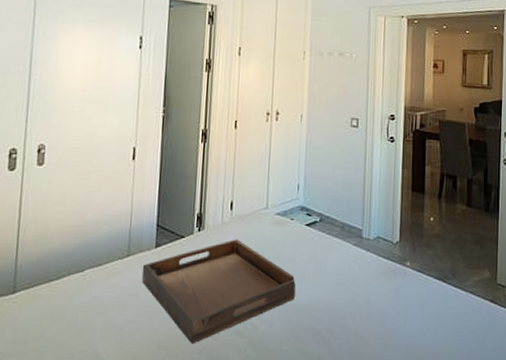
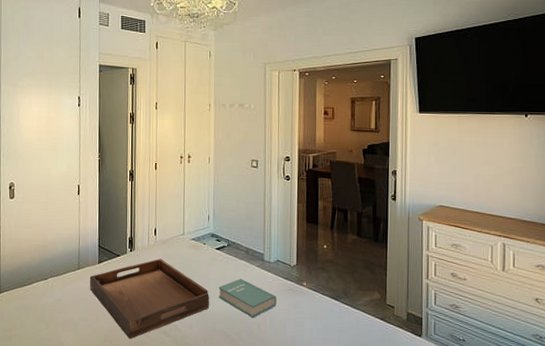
book: none [307,260,376,308] -> present [219,278,276,318]

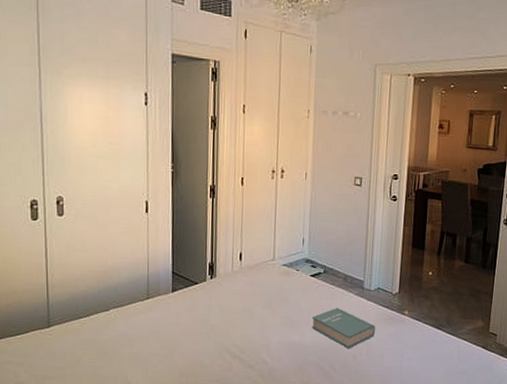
serving tray: present [89,259,209,339] -> none [161,286,301,375]

